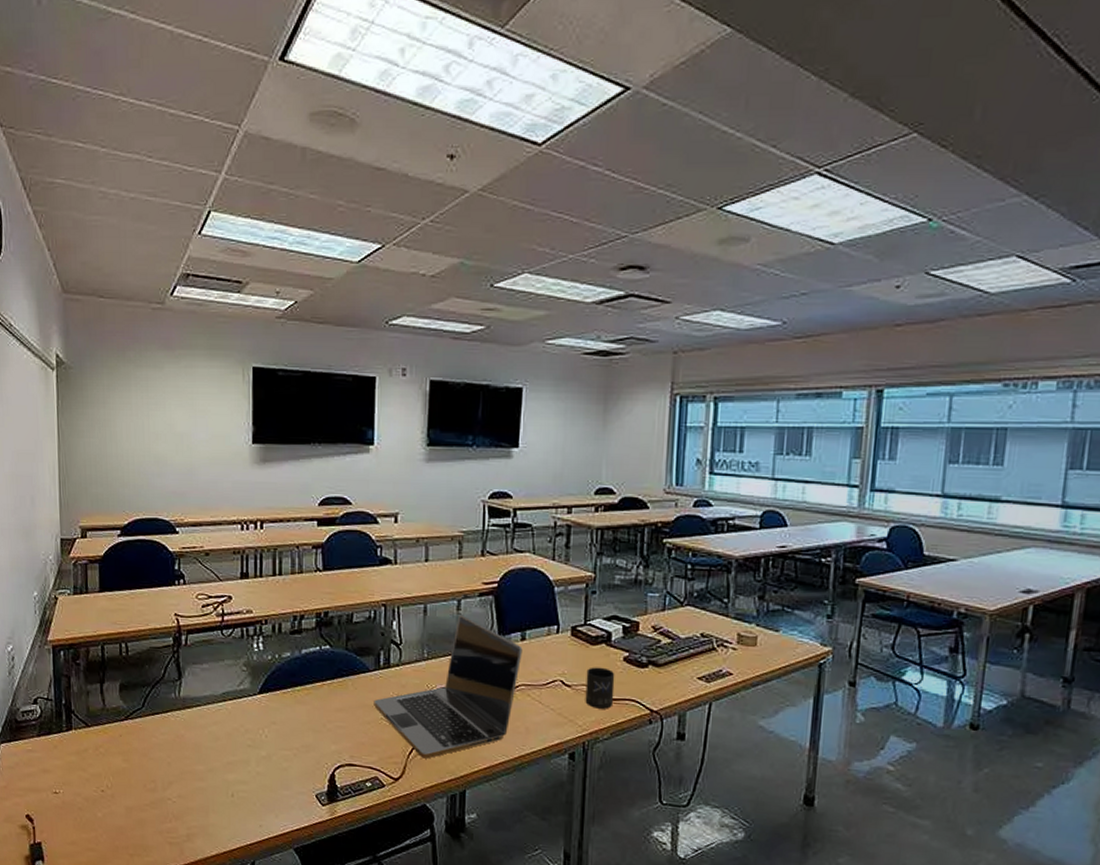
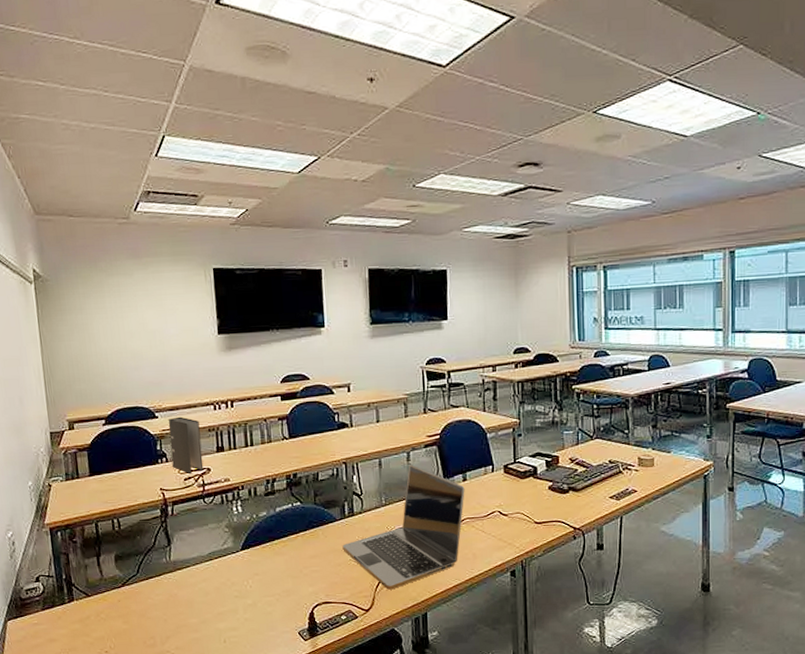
binder: none [189,534,225,601] -> present [168,416,204,475]
mug: present [585,667,615,709] -> none [519,496,544,531]

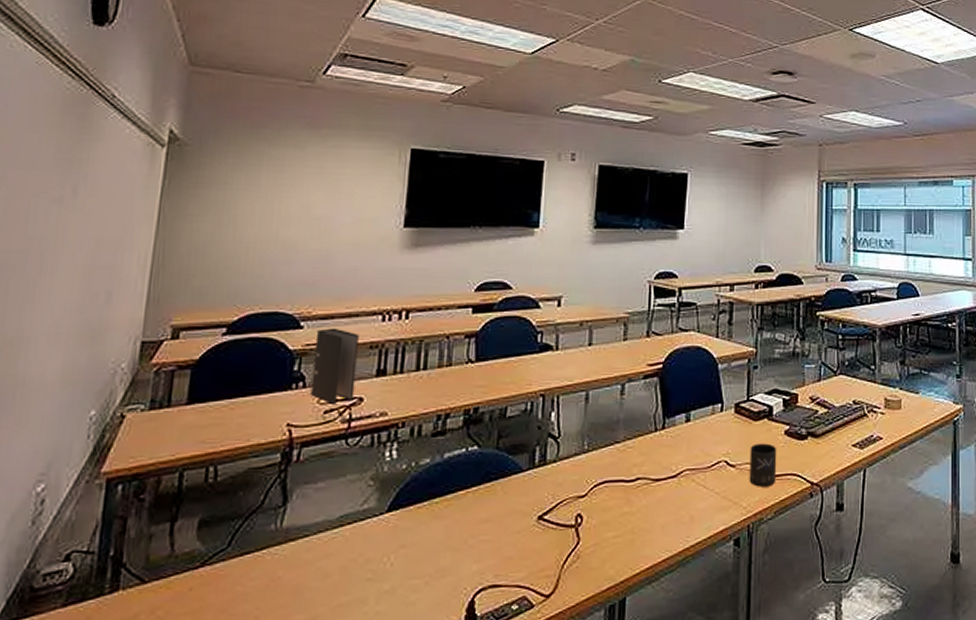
laptop: present [342,464,465,590] -> none [525,400,687,567]
mug: none [519,496,544,531] -> present [749,443,777,487]

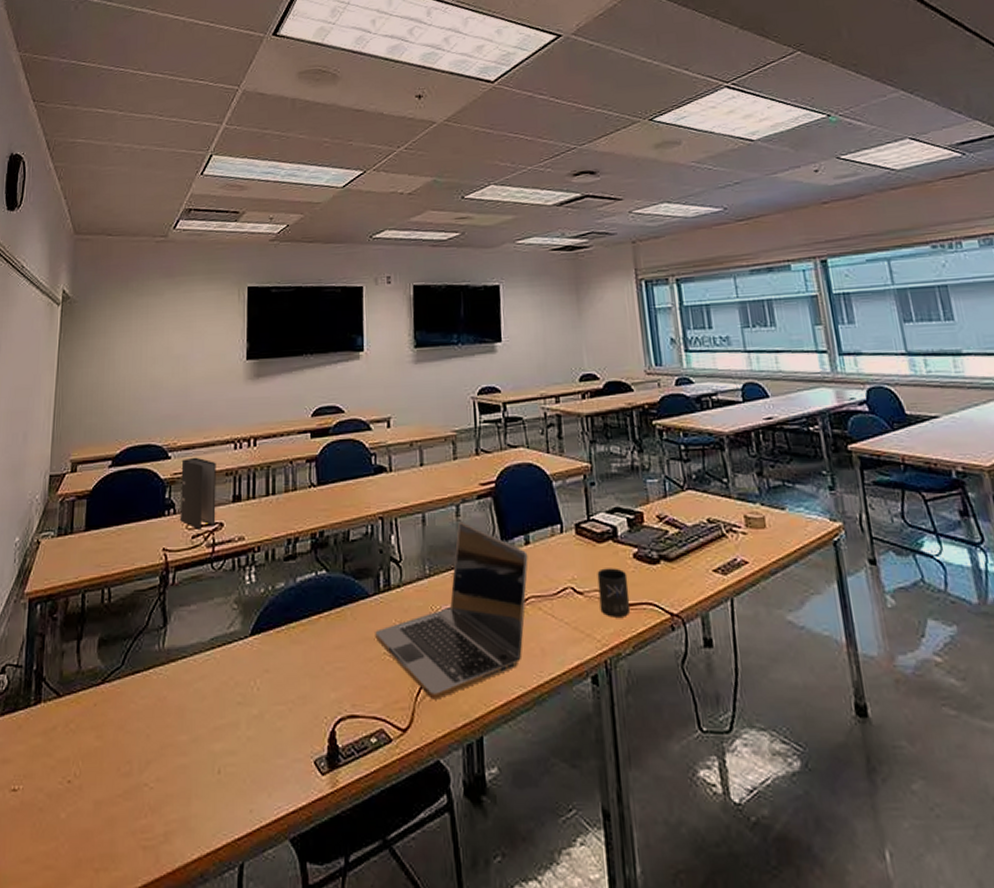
laptop: none [525,400,687,567] -> present [375,521,528,700]

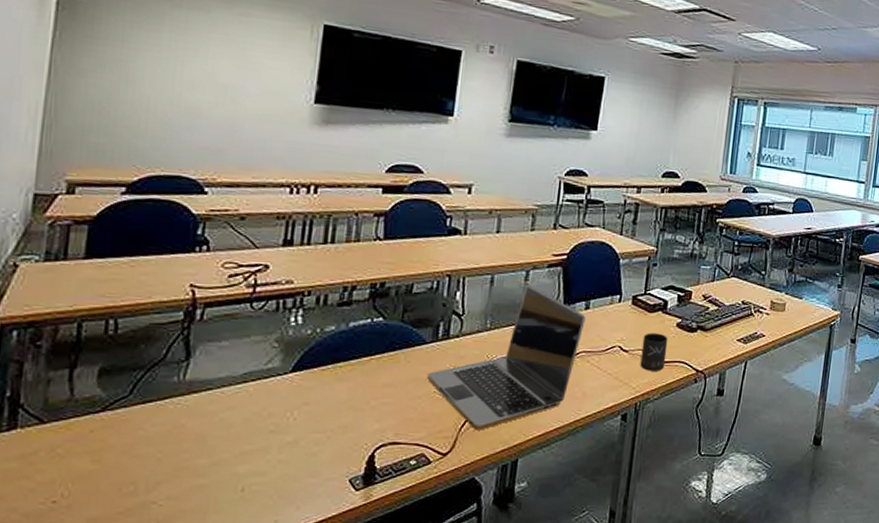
binder: present [180,457,216,531] -> none [215,196,266,271]

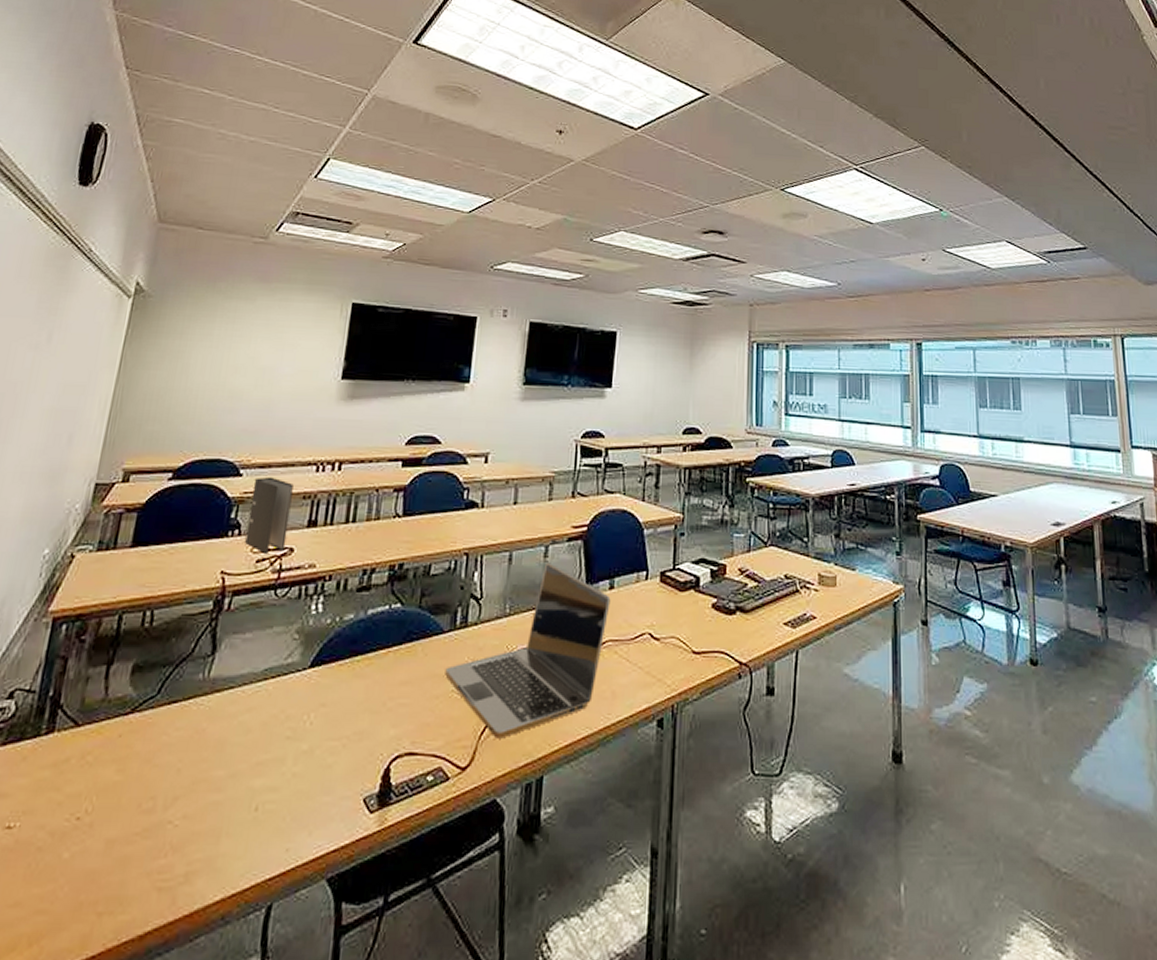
binder: none [215,196,266,271] -> present [245,476,294,555]
mug: present [640,333,668,371] -> none [674,616,704,664]

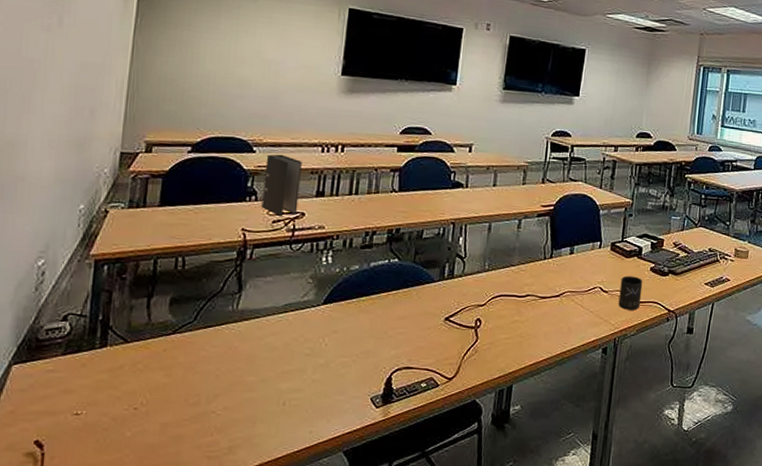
laptop: present [445,562,611,739] -> none [435,232,571,359]
mug: none [674,616,704,664] -> present [618,276,643,310]

